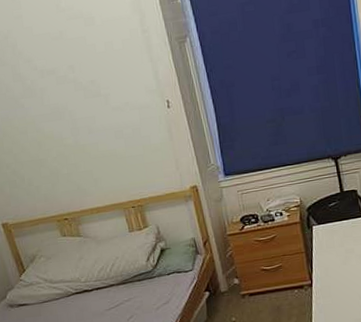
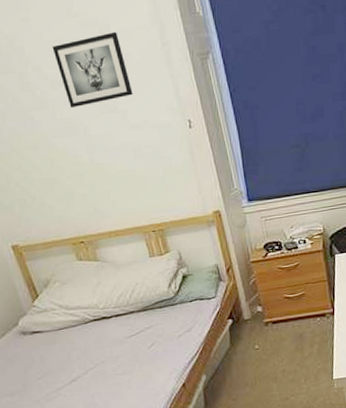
wall art: none [41,22,115,95] -> present [52,31,133,109]

